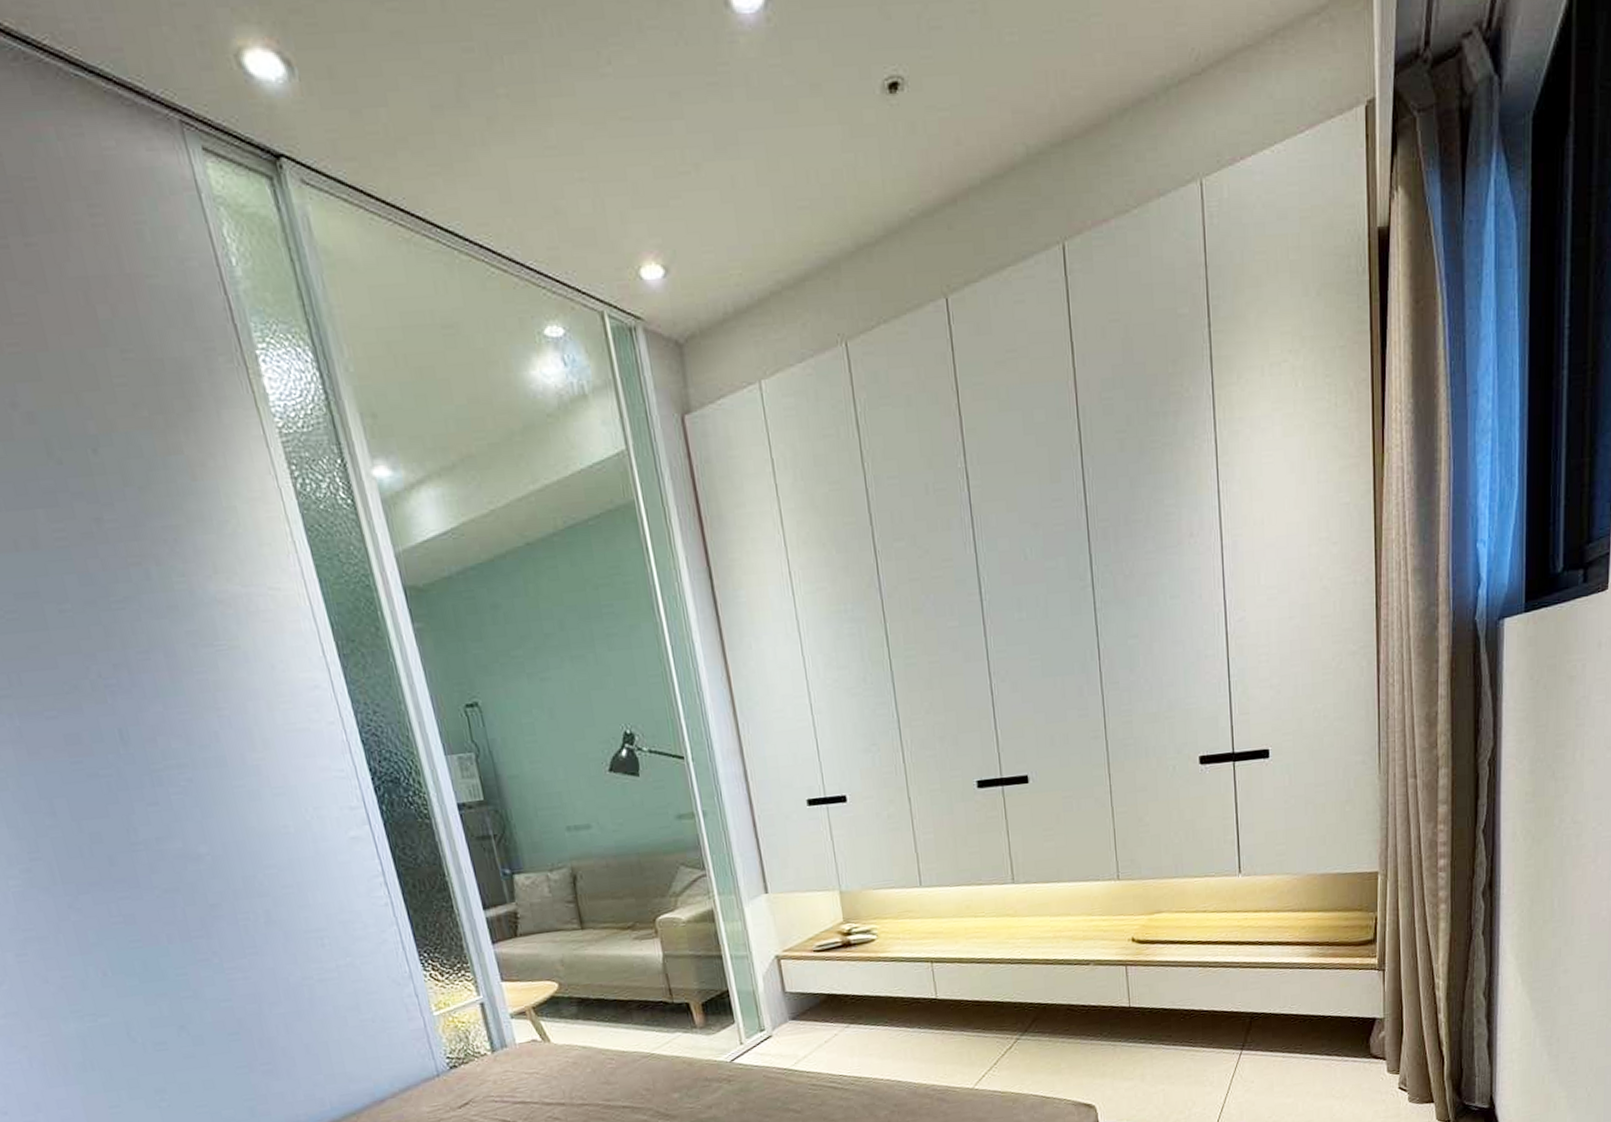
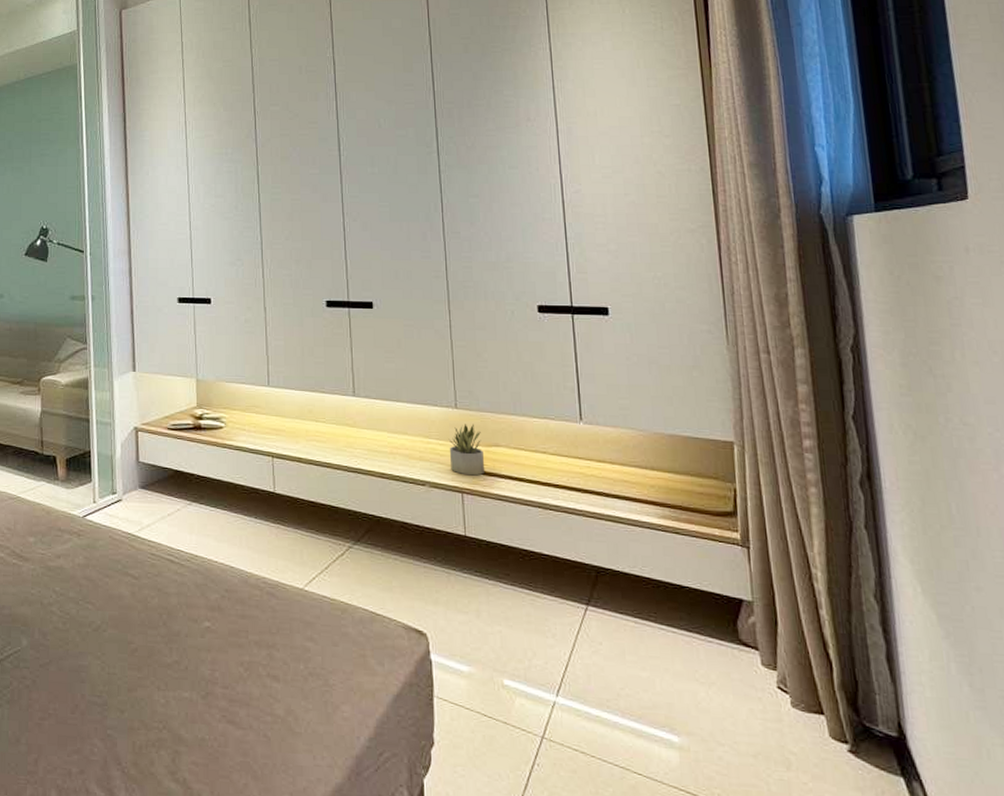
succulent plant: none [1111,894,1148,947] -> present [448,424,486,476]

